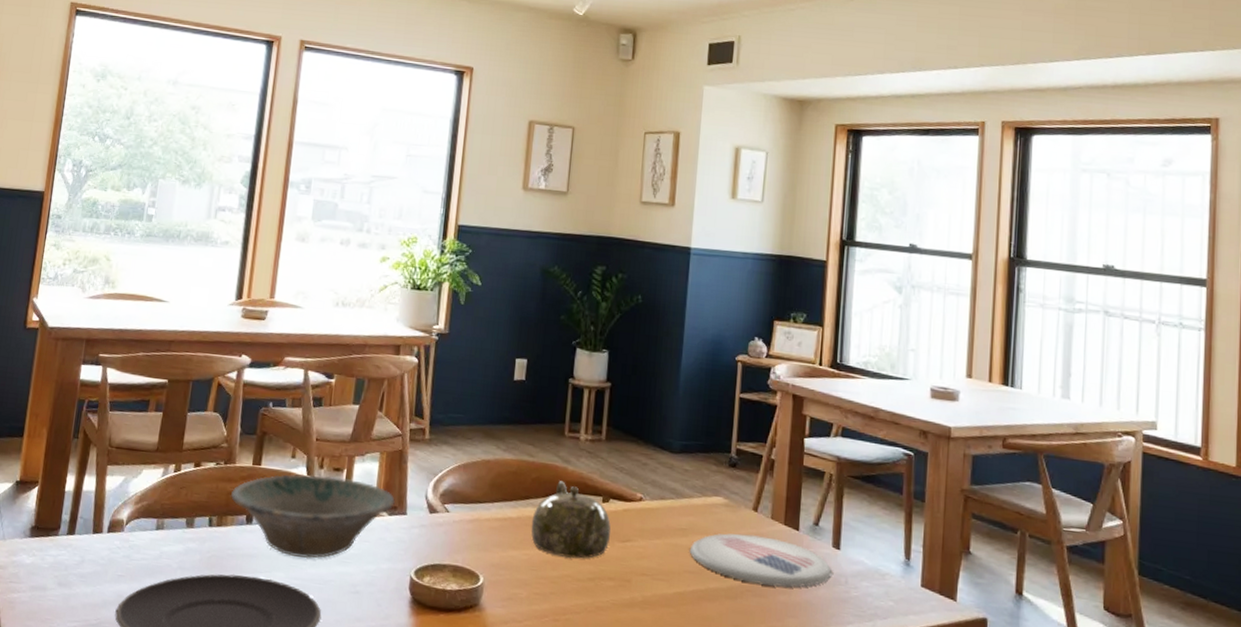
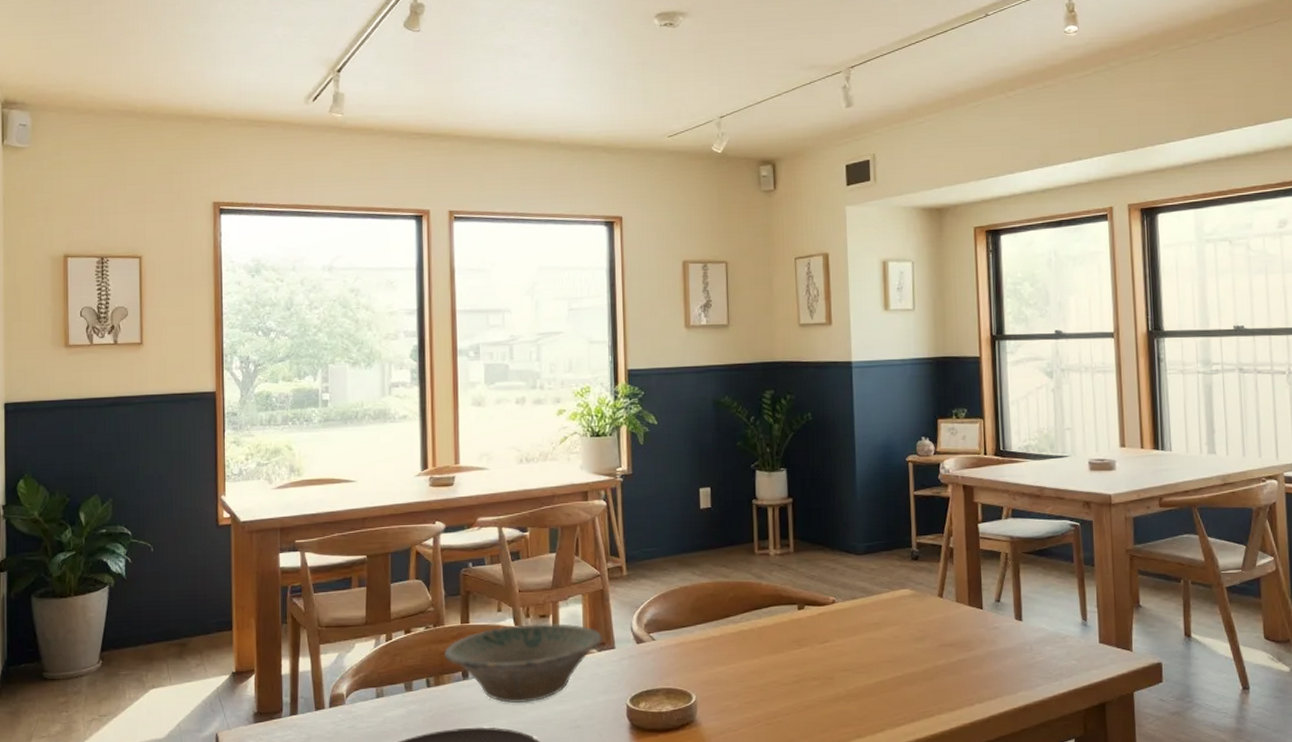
teapot: present [531,481,611,559] -> none [734,596,810,665]
plate: present [689,533,831,588] -> none [884,619,1017,663]

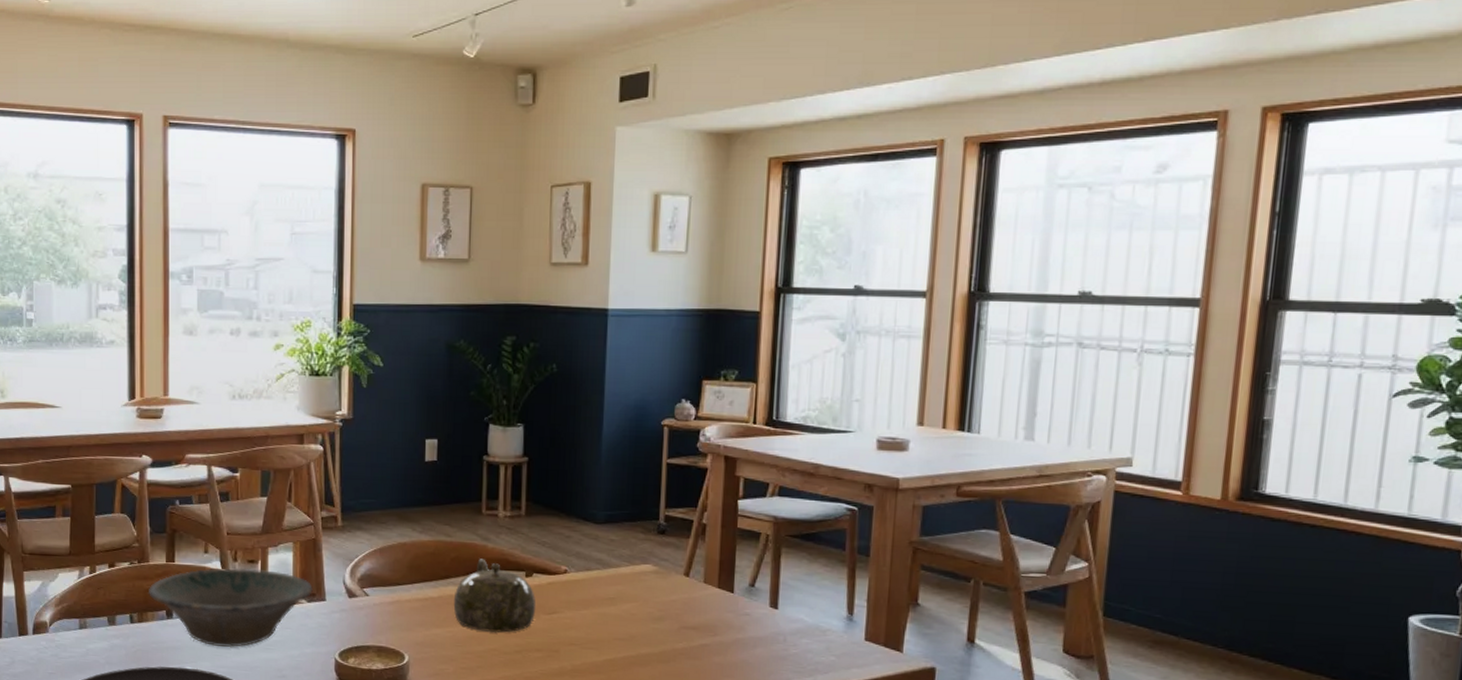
teapot: none [734,596,810,665] -> present [453,558,536,633]

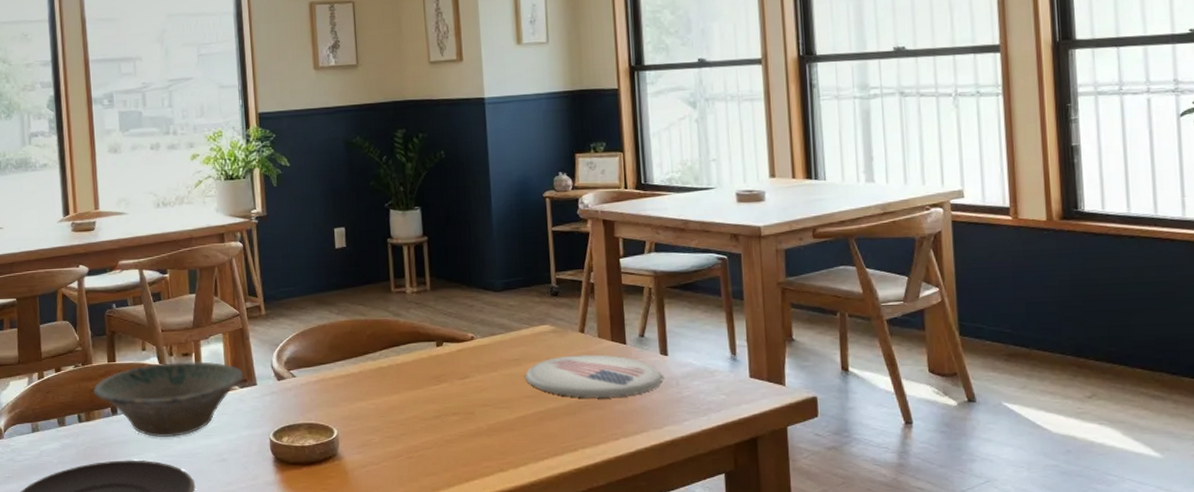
teapot: present [453,558,536,633] -> none [373,333,449,401]
plate: none [618,599,769,649] -> present [525,354,662,398]

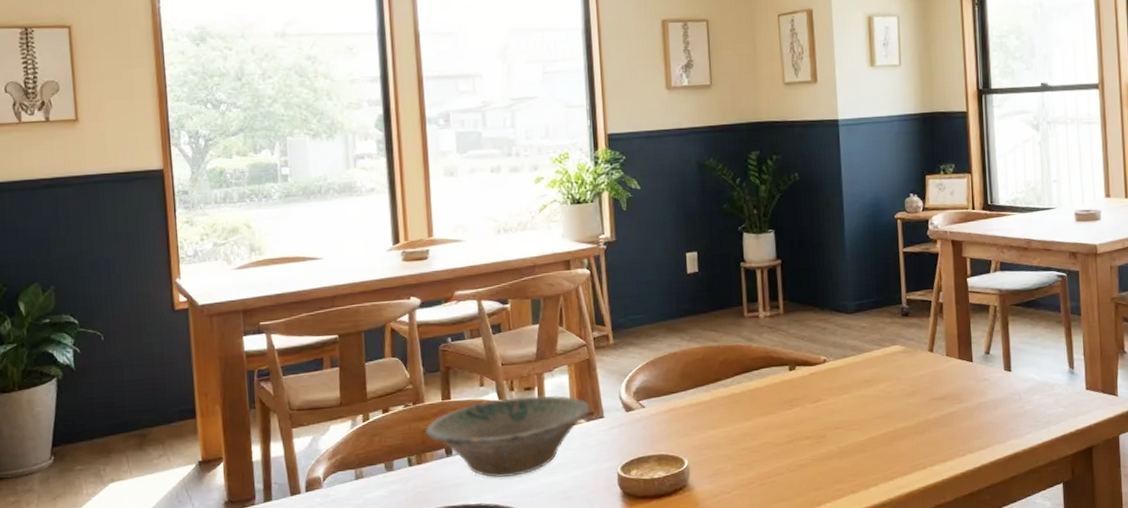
plate: present [525,354,662,398] -> none [876,373,1006,416]

